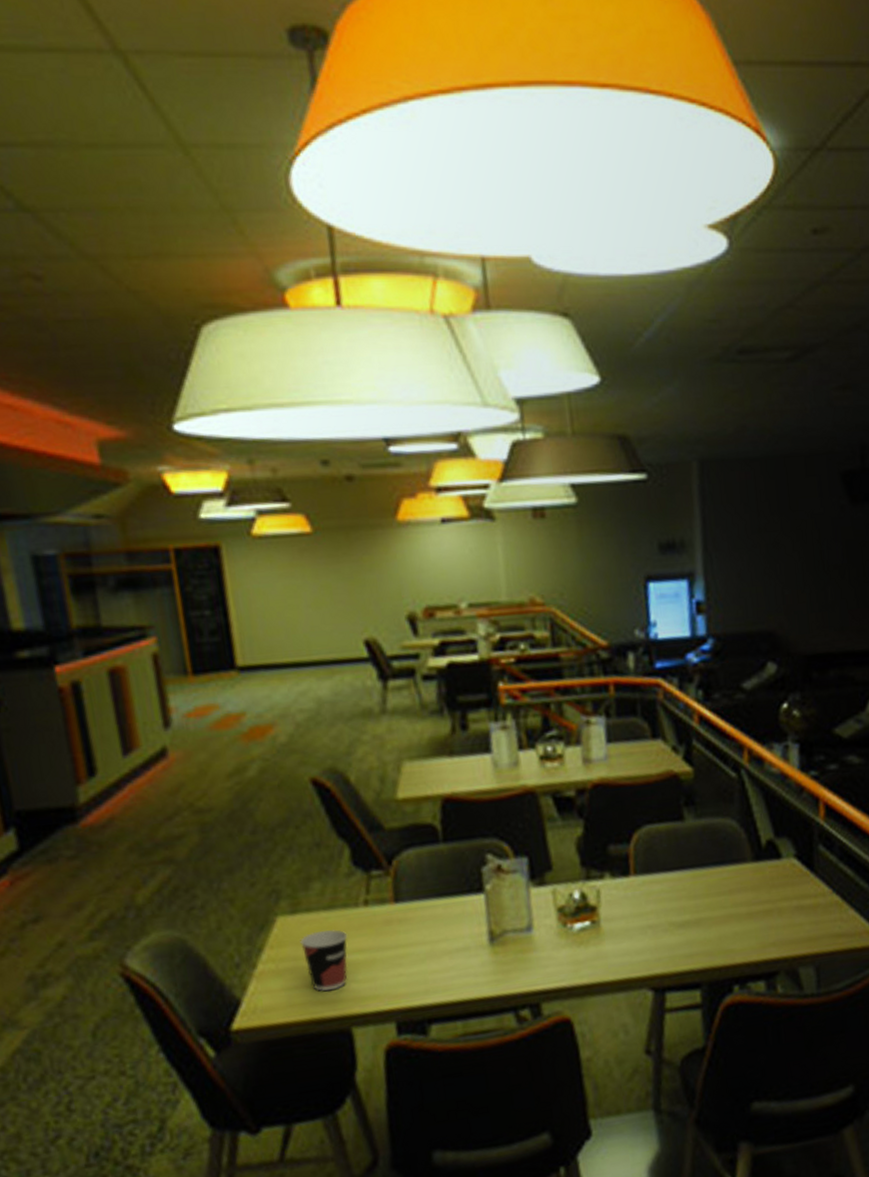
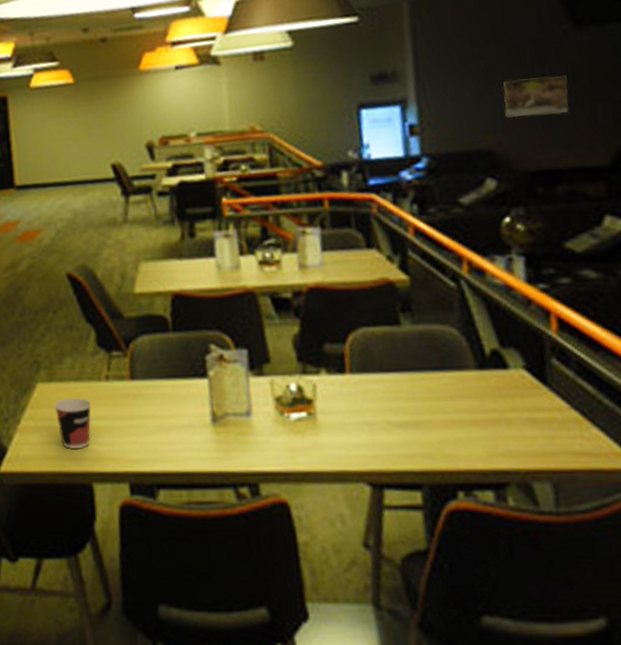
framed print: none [785,554,843,598] -> present [503,75,569,118]

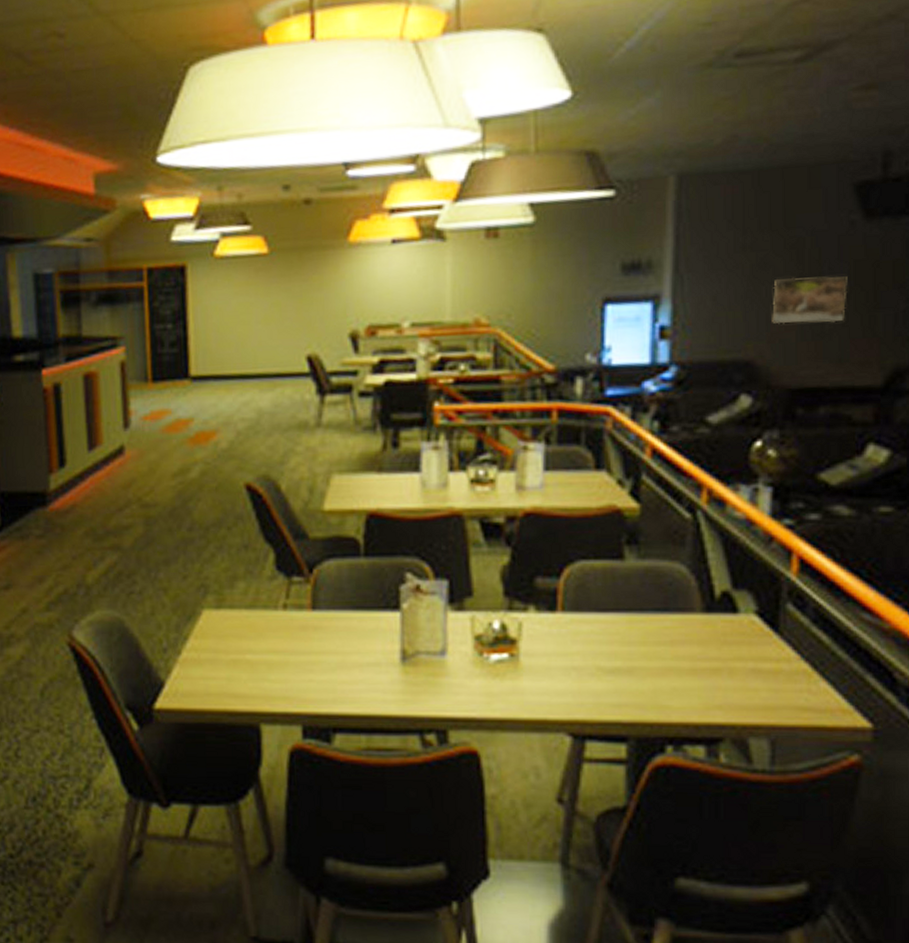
cup: present [54,398,92,450] -> none [221,628,265,686]

